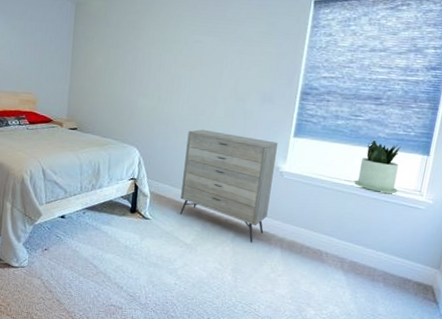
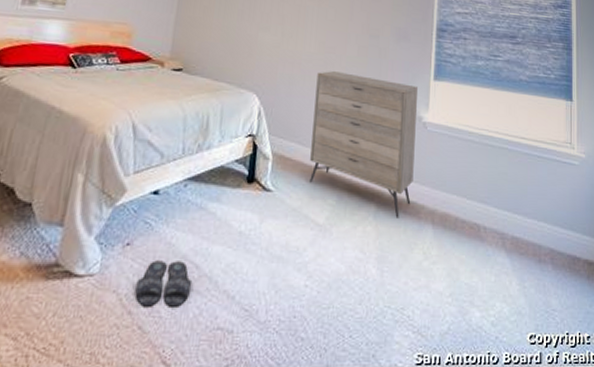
slippers: none [53,261,92,290] -> present [135,260,193,307]
planter: present [353,140,401,193] -> none [502,84,549,147]

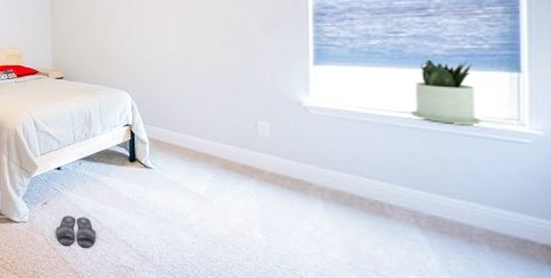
dresser: present [310,71,418,219] -> none [182,67,296,193]
planter: none [502,84,549,147] -> present [410,60,483,124]

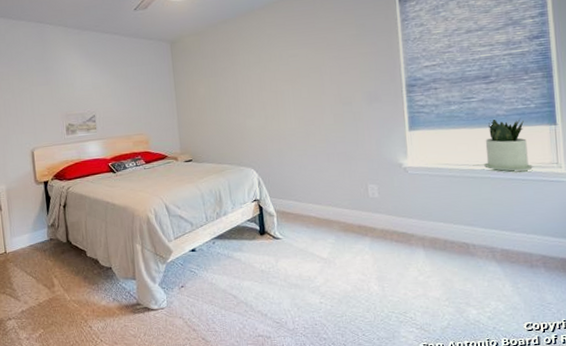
slippers: present [56,215,97,248] -> none [194,294,234,326]

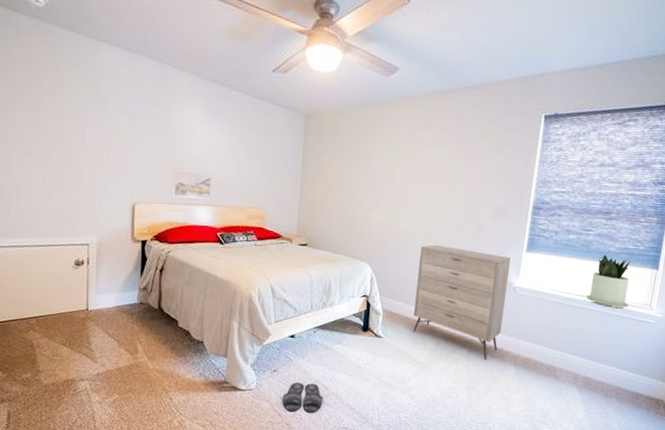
slippers: none [194,294,234,326] -> present [282,382,324,413]
dresser: none [301,138,401,247] -> present [413,245,511,360]

